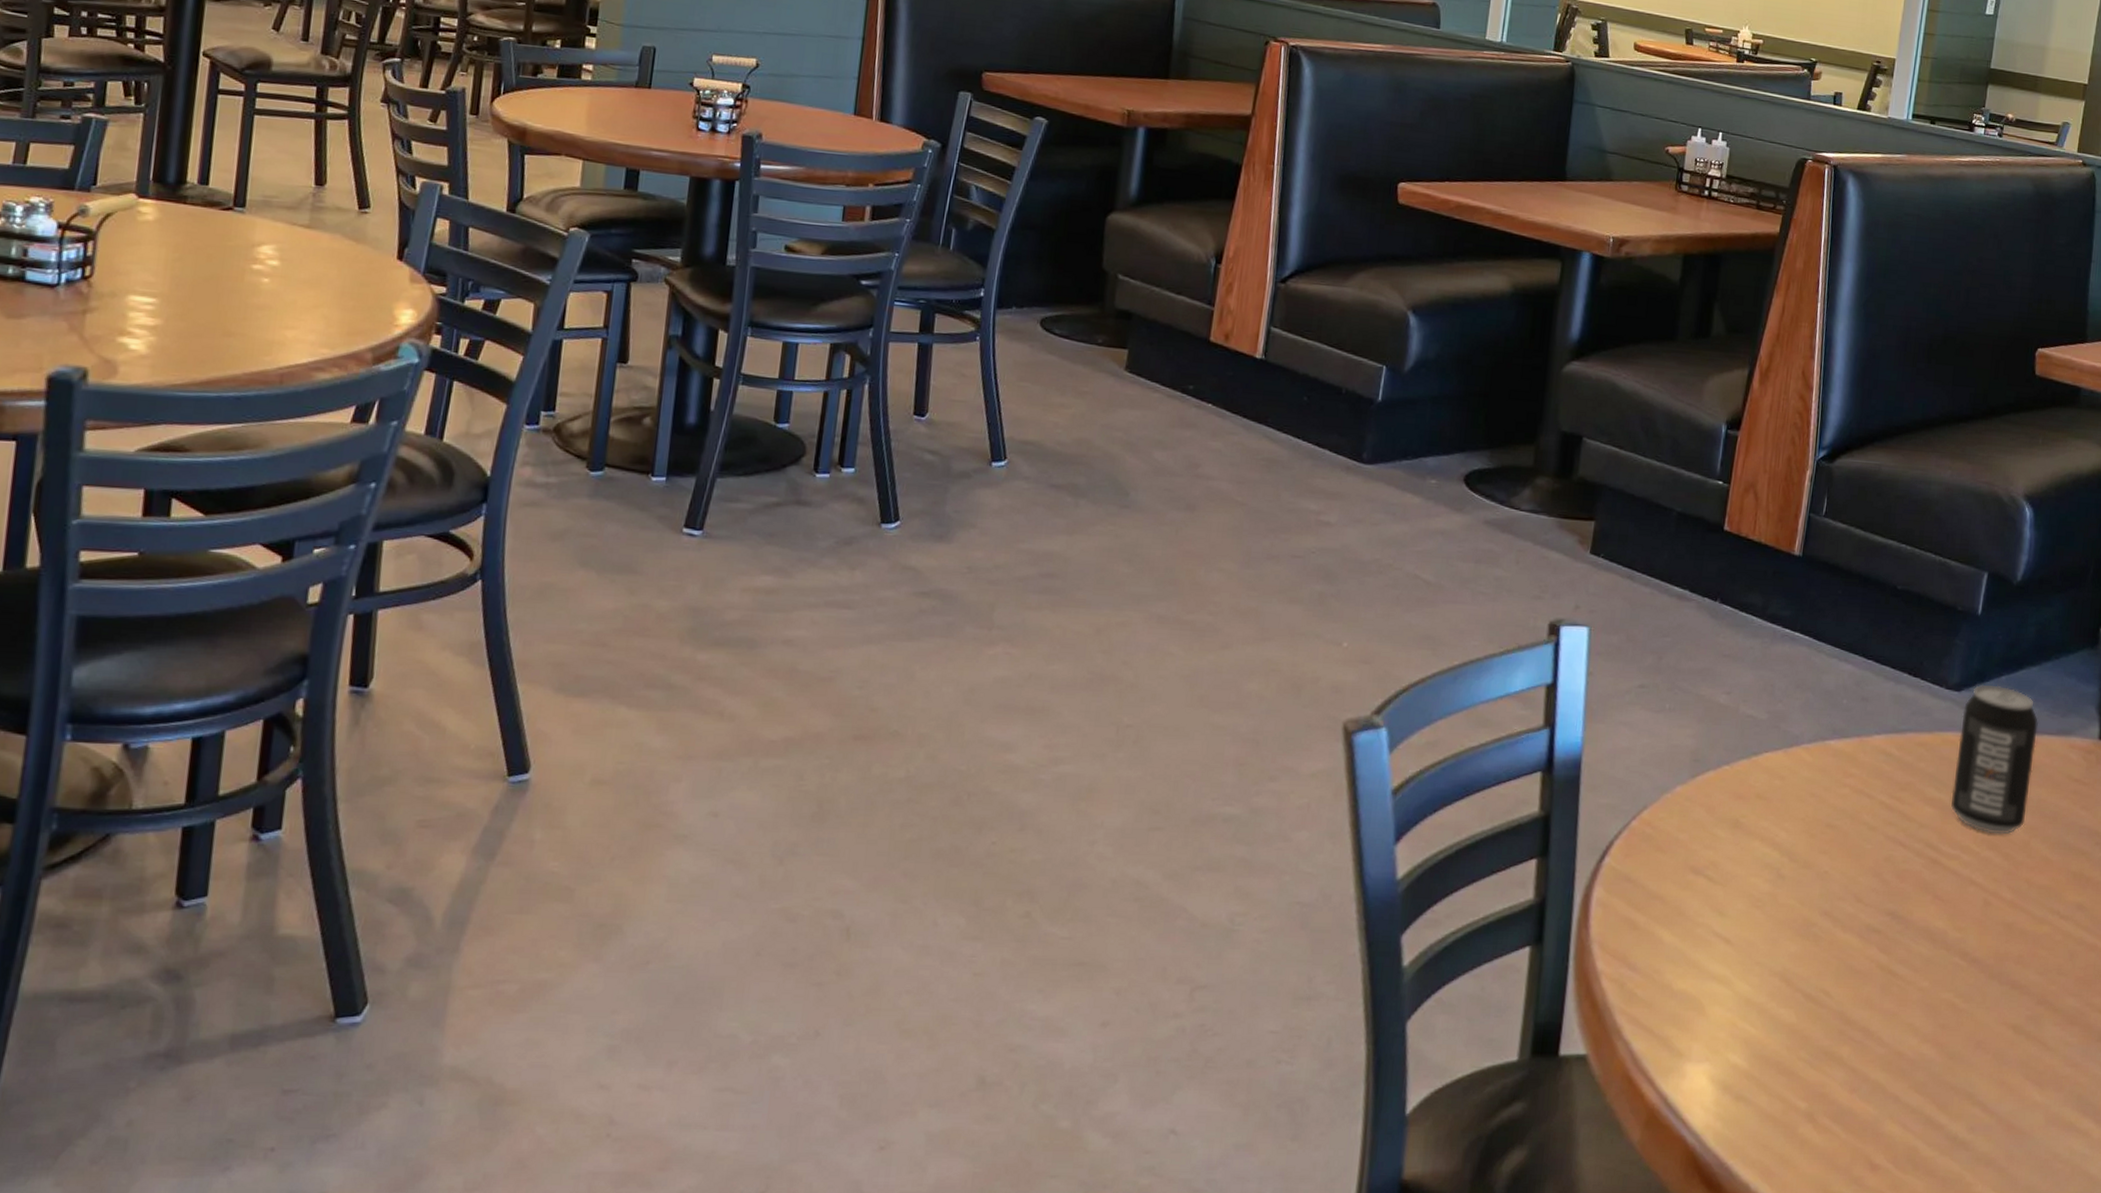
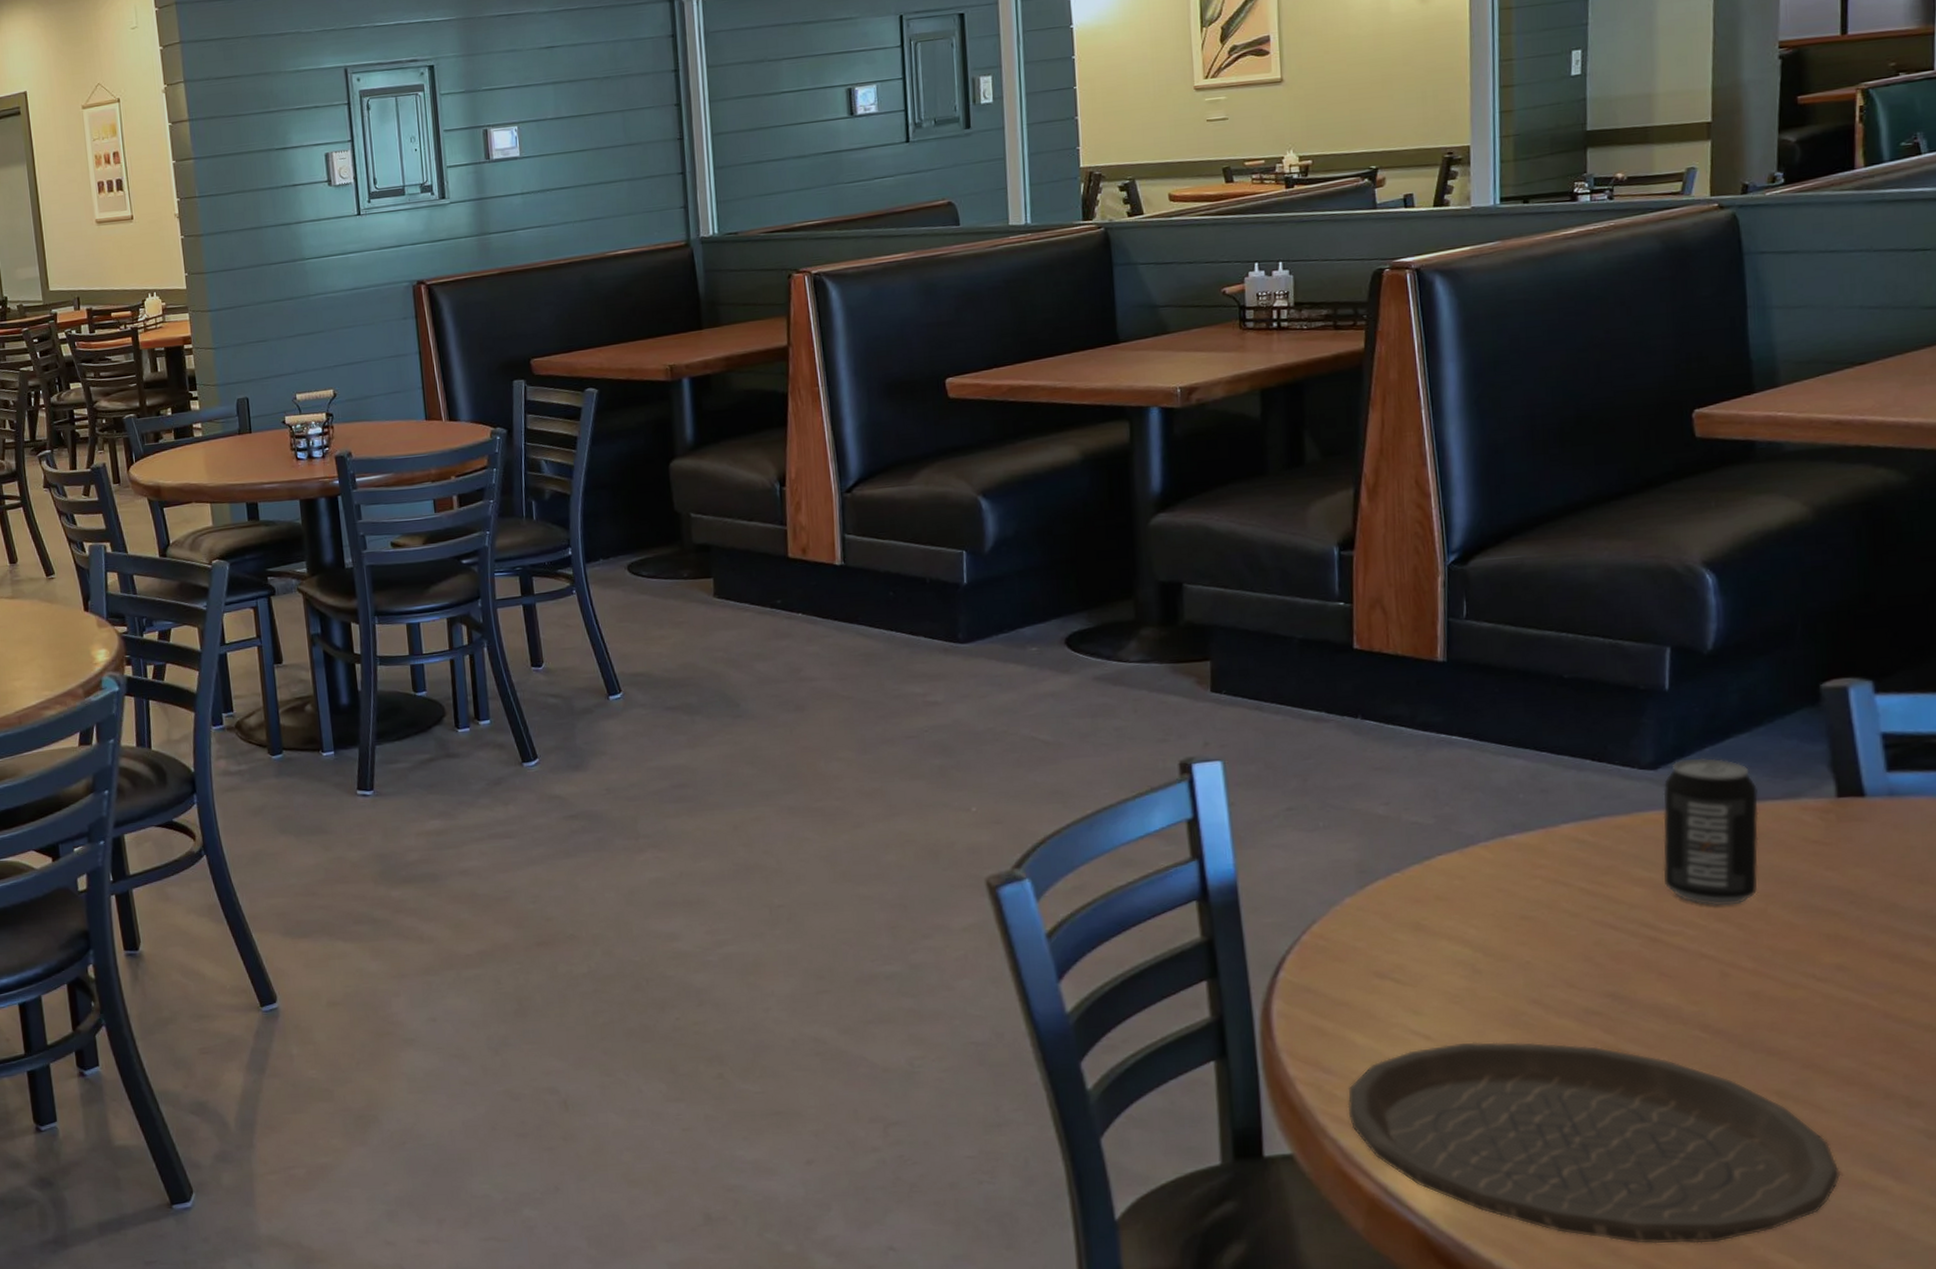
plate: none [1643,950,2054,1177] -> present [1347,1042,1841,1244]

